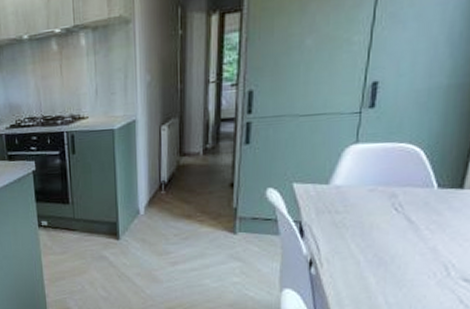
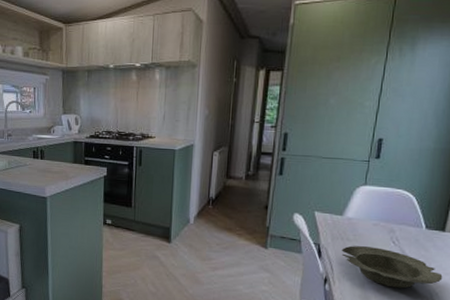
bowl: none [329,217,461,264] -> present [341,246,443,289]

